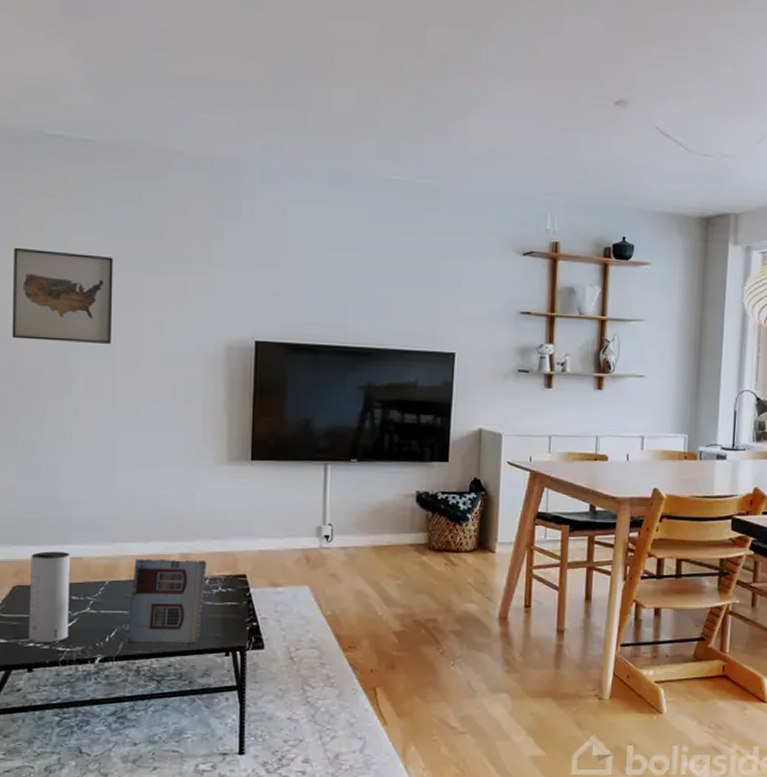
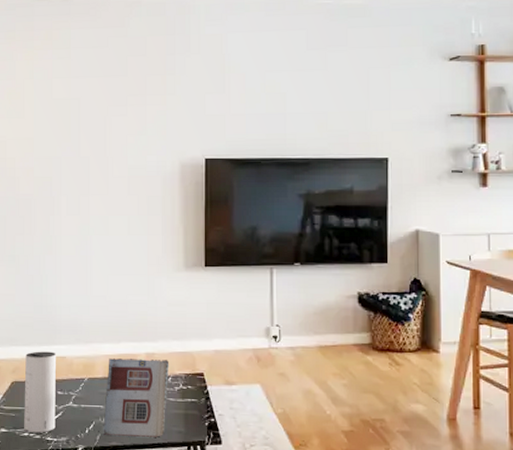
wall art: present [12,247,114,344] -> none [10,93,87,170]

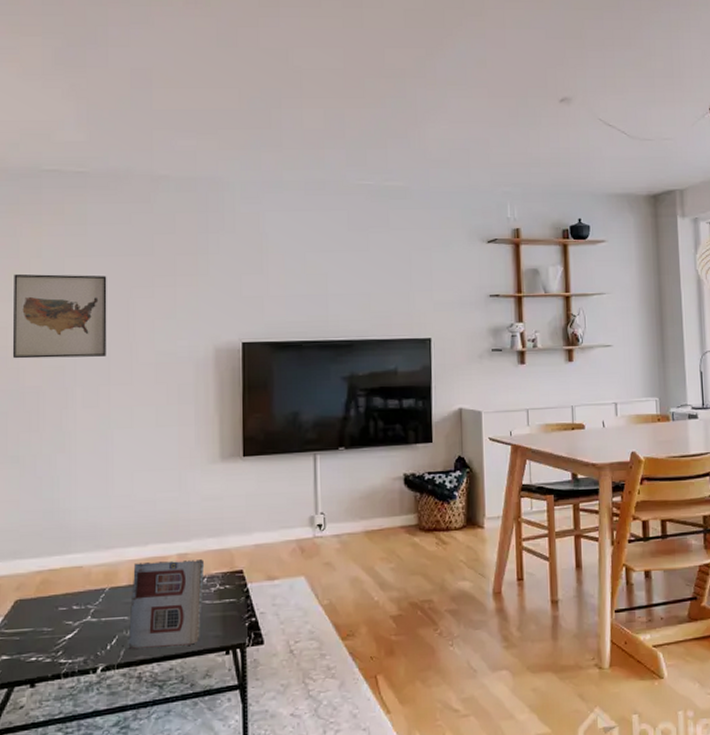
wall art: none [10,93,87,170] -> present [12,273,107,359]
speaker: present [24,351,57,433] -> none [31,561,71,657]

